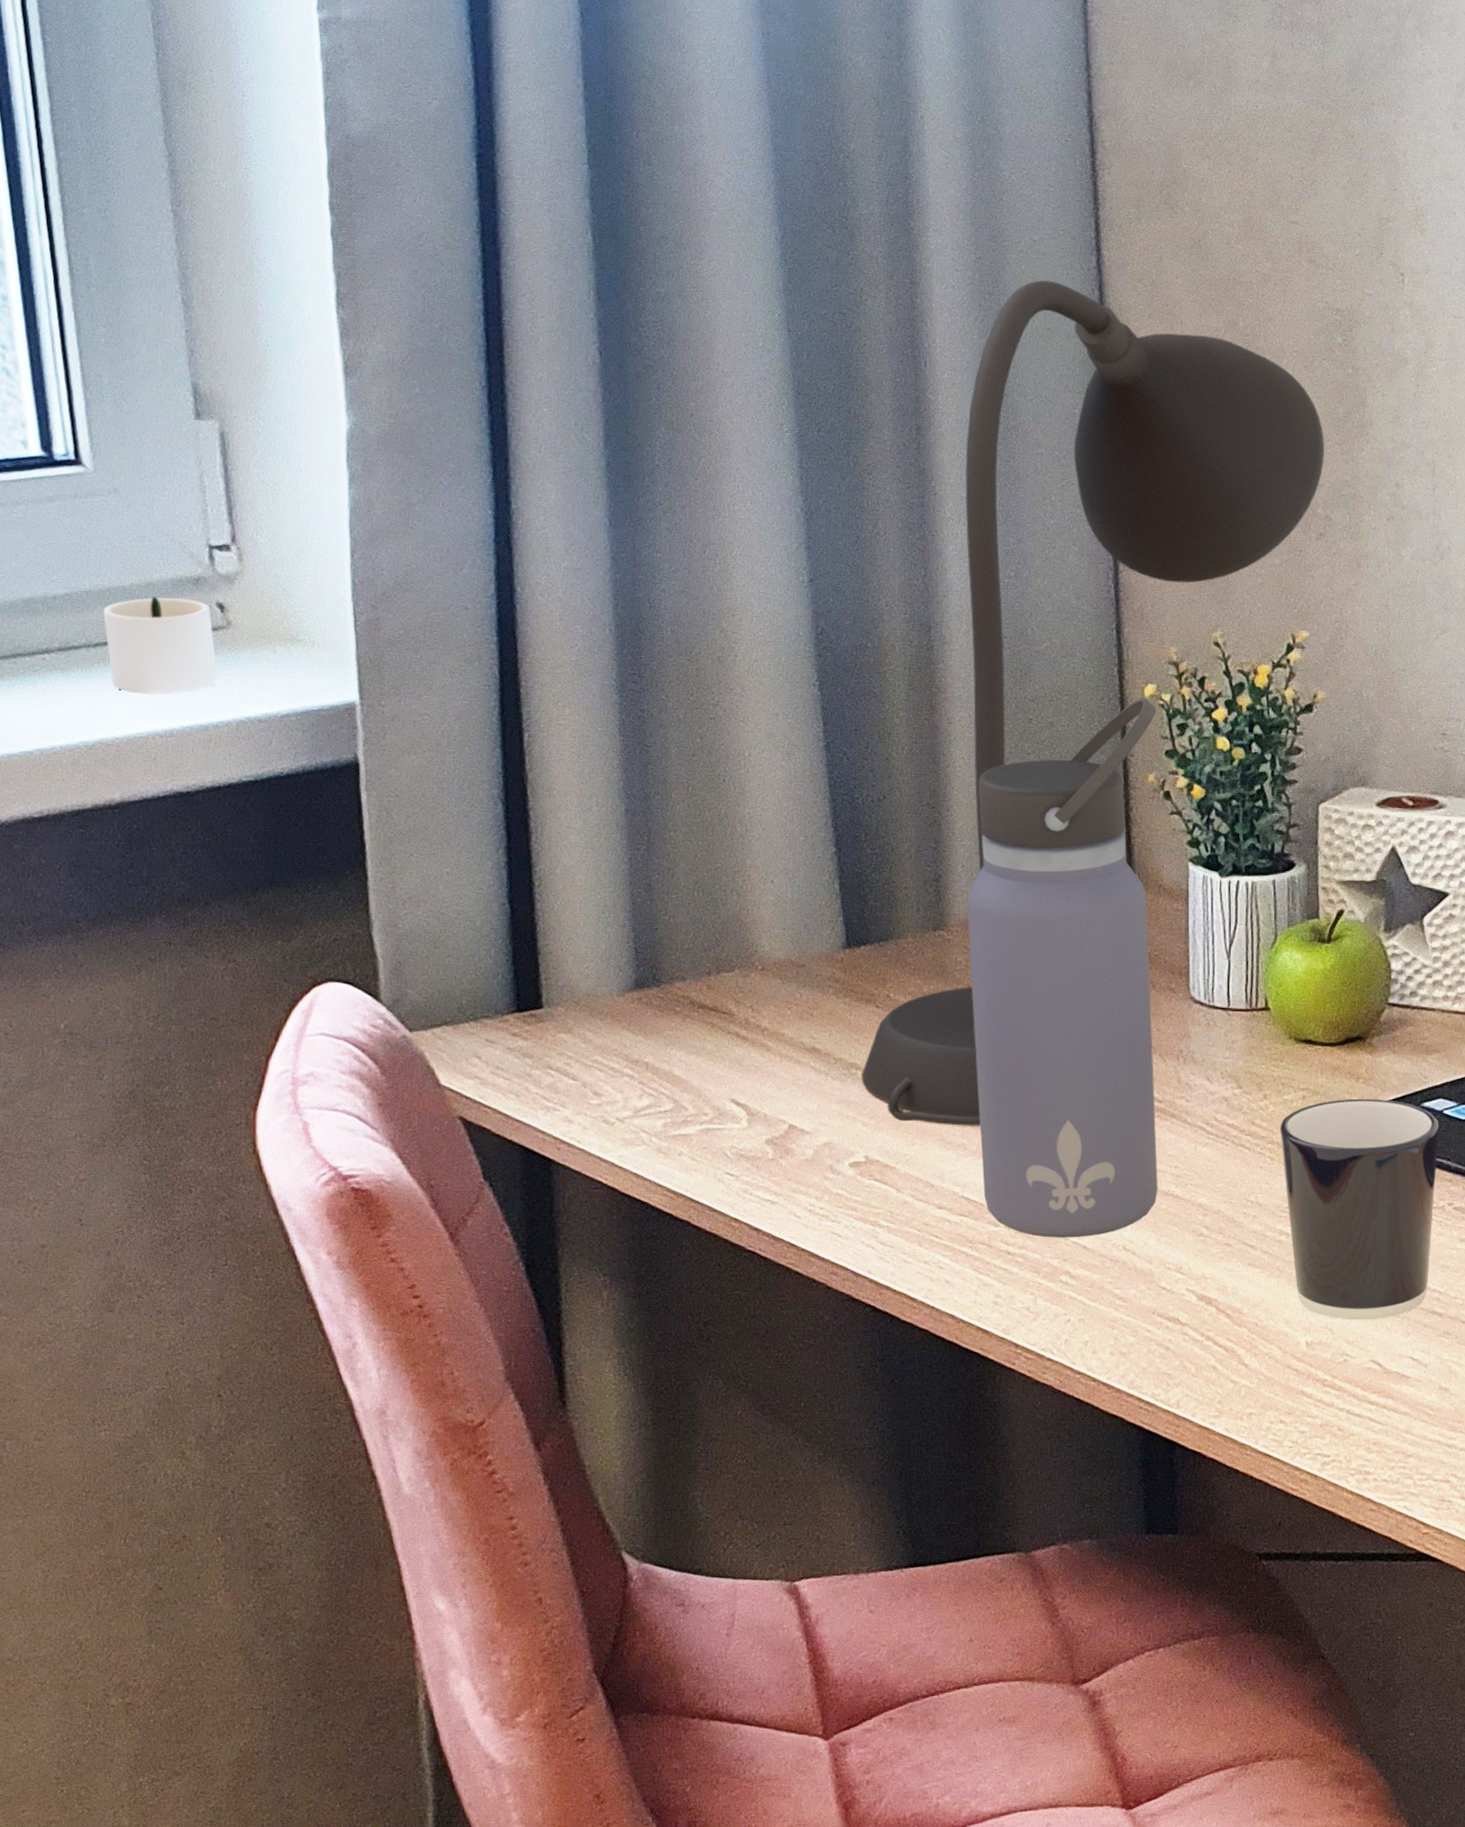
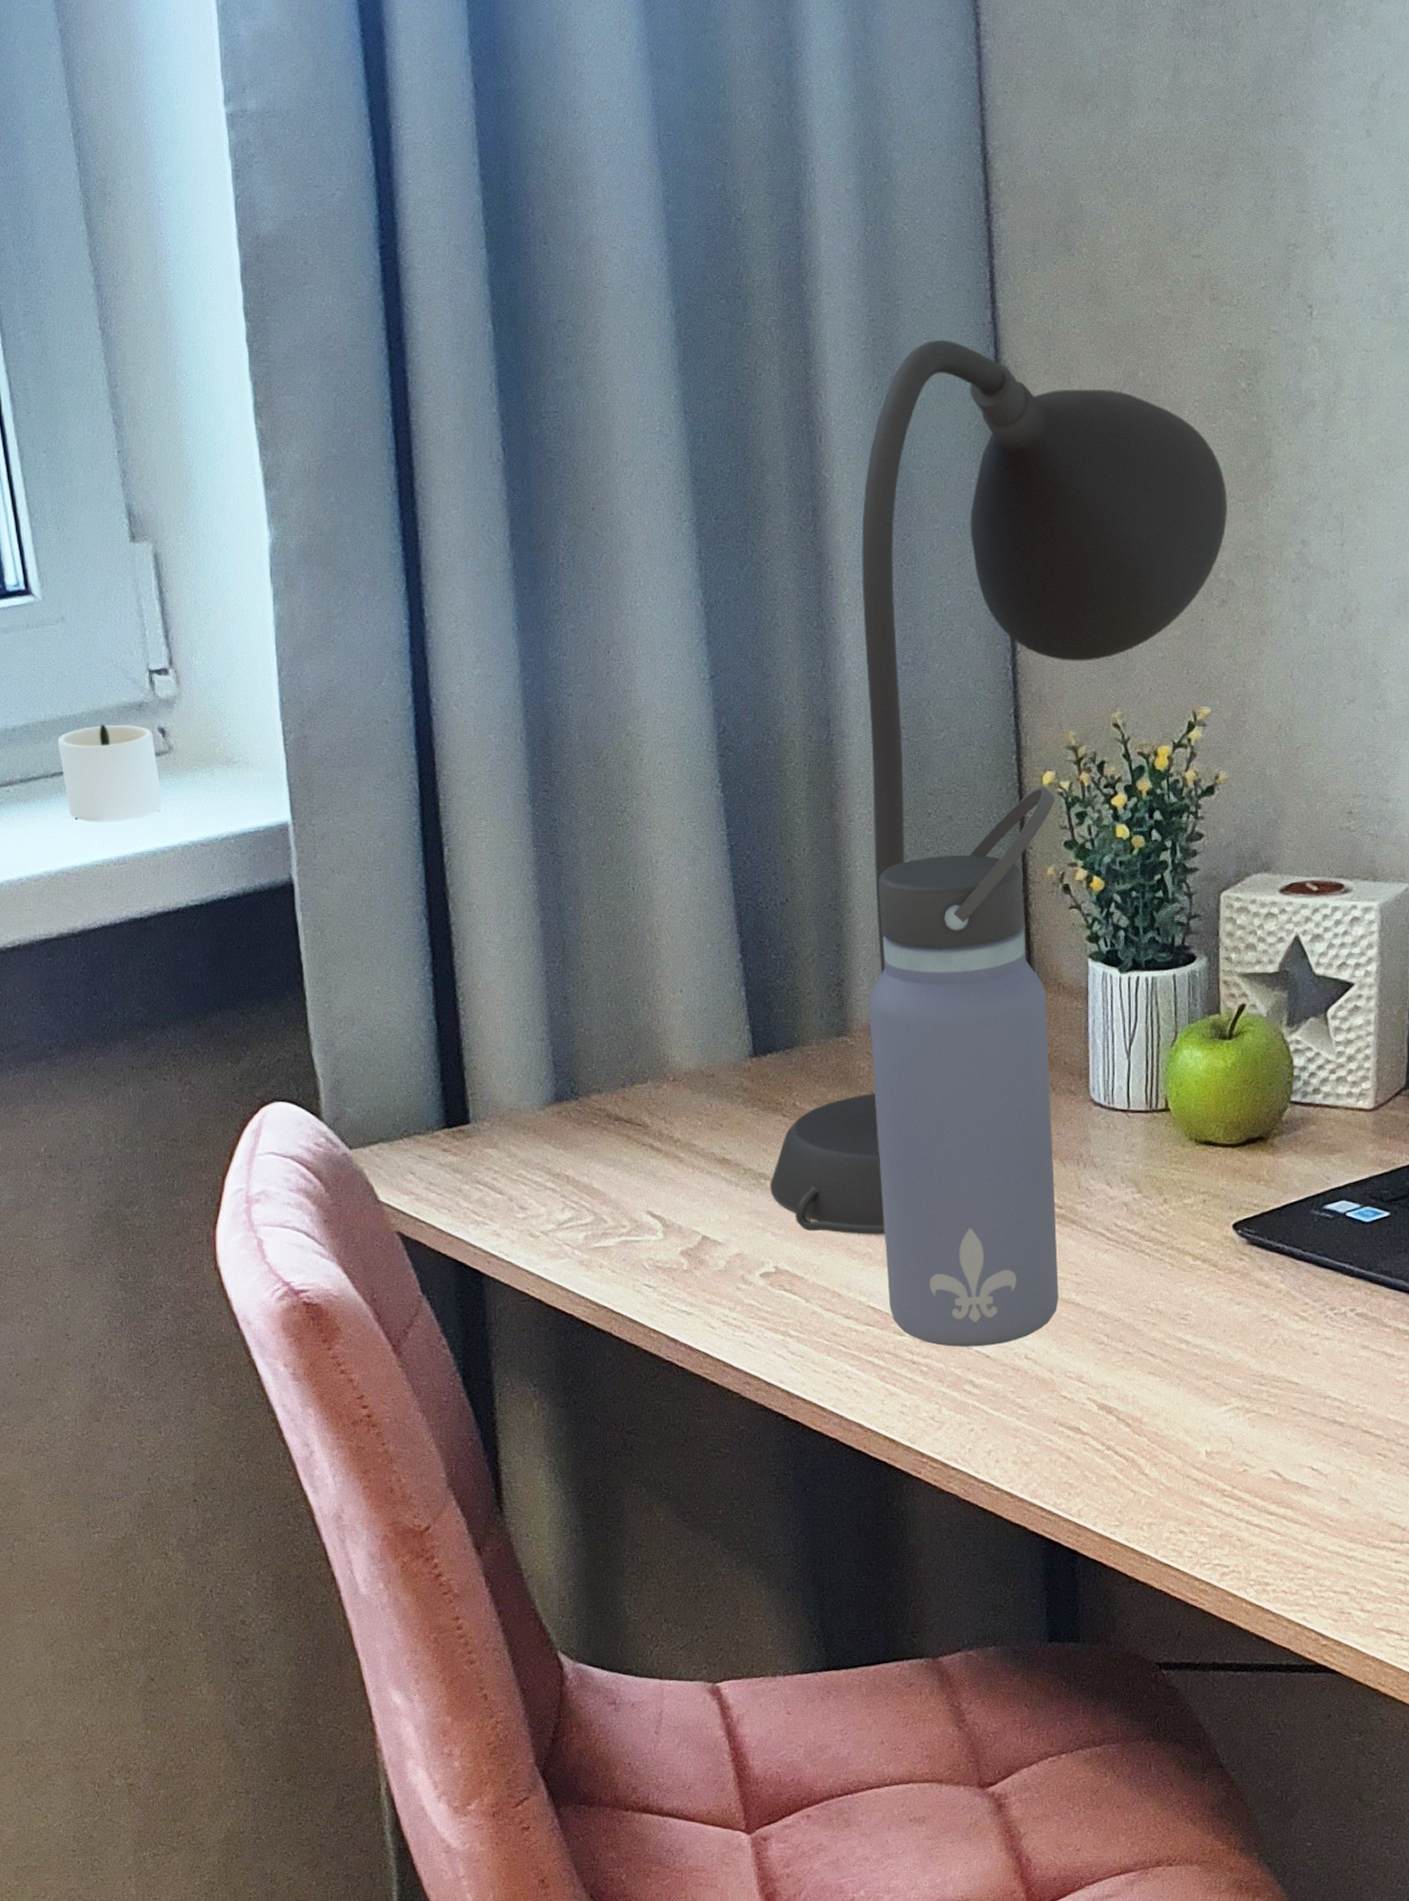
mug: present [1280,1098,1439,1320] -> none [1180,1201,1342,1430]

